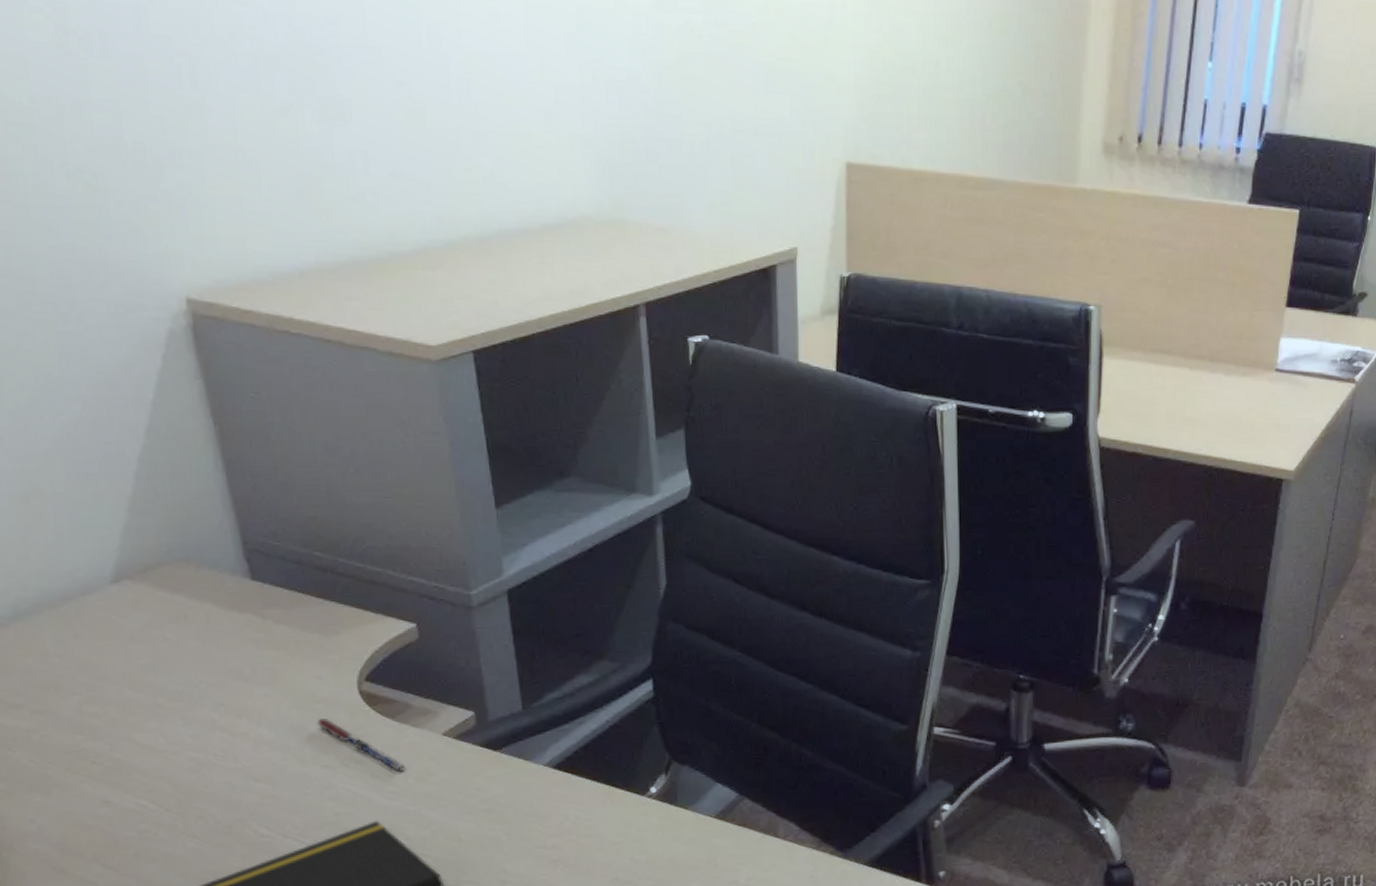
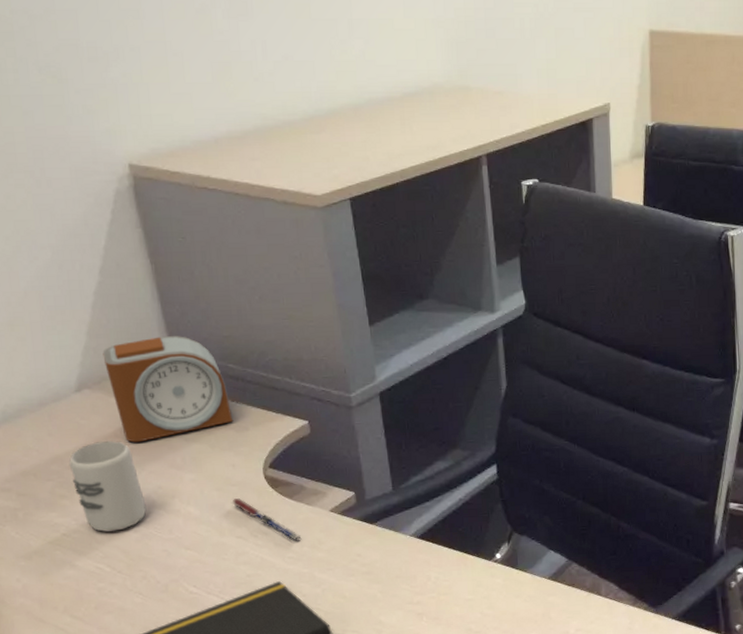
cup: none [101,644,204,759] -> present [69,440,147,532]
alarm clock: none [148,515,320,648] -> present [103,336,233,443]

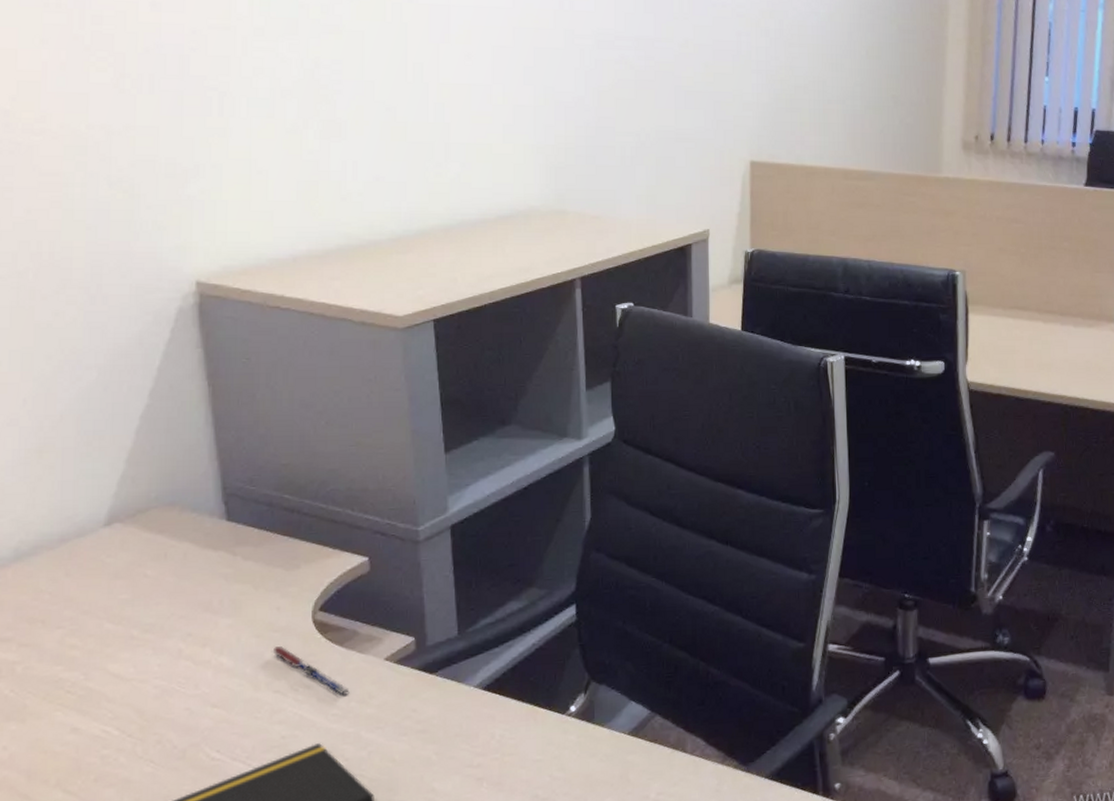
cup: present [69,440,147,532] -> none [85,581,171,688]
alarm clock: present [103,336,233,443] -> none [141,464,283,583]

